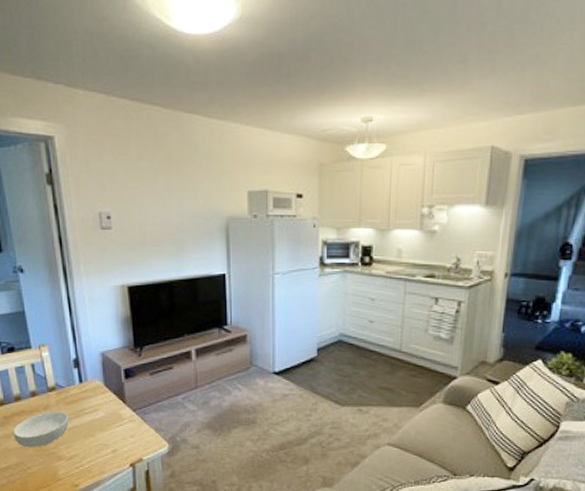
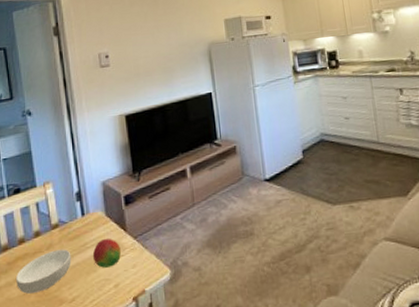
fruit: none [90,408,119,434] -> present [92,239,121,268]

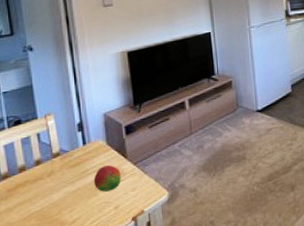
cereal bowl: present [15,249,71,294] -> none [15,175,72,218]

